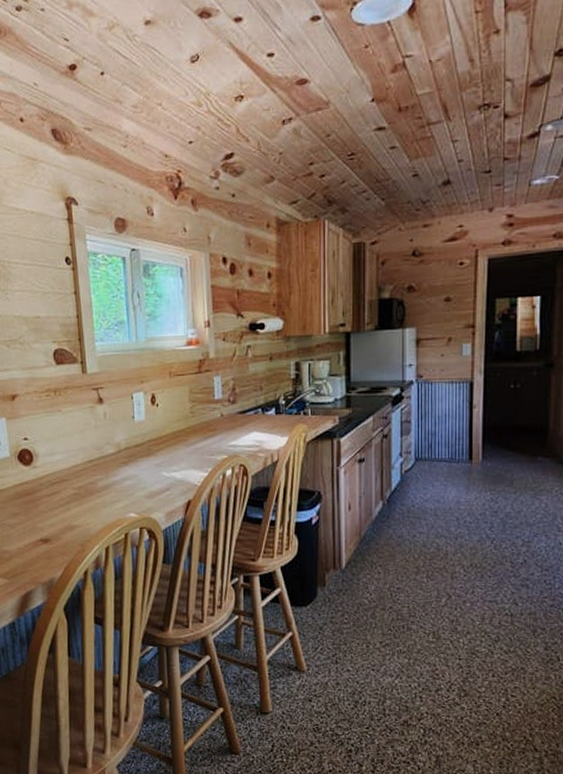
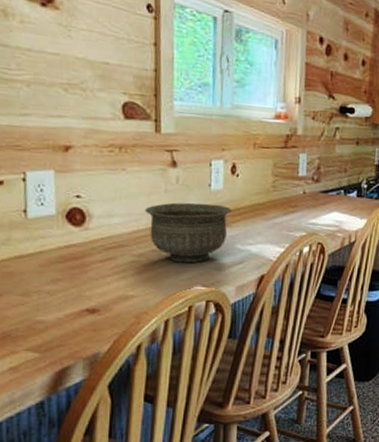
bowl: none [80,435,155,493] -> present [145,202,232,263]

